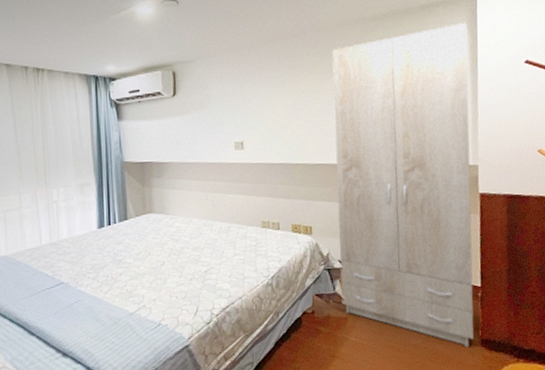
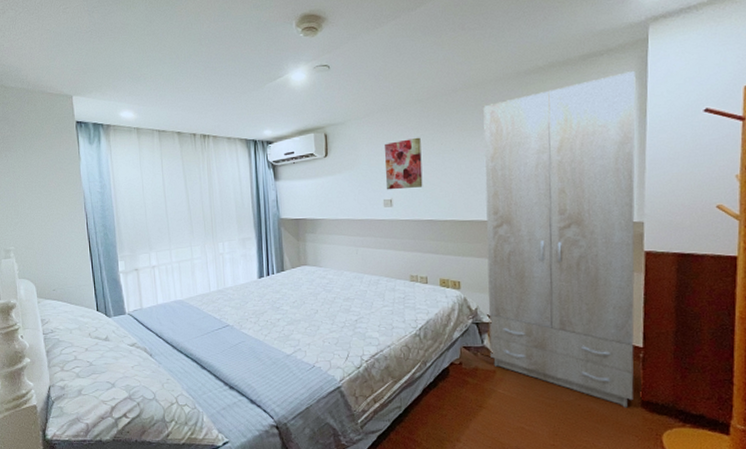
wall art: none [235,78,274,132] -> present [384,137,423,190]

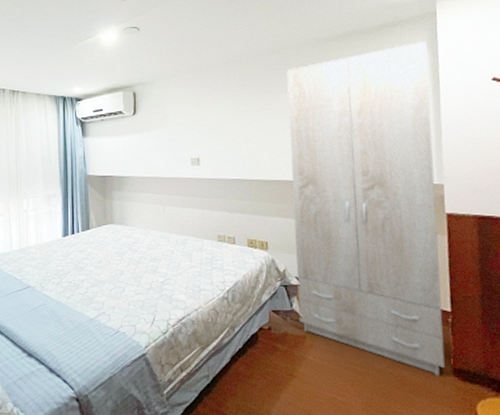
wall art: present [384,137,423,190] -> none [192,98,230,149]

